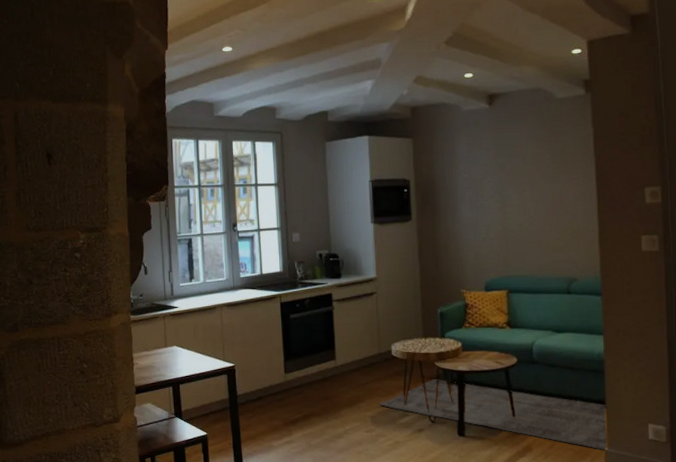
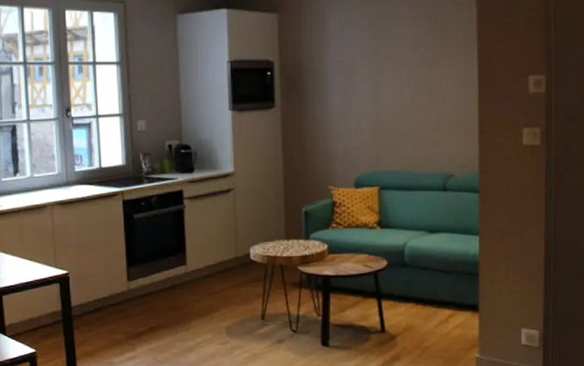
rug: present [379,379,608,451] -> none [235,285,480,358]

